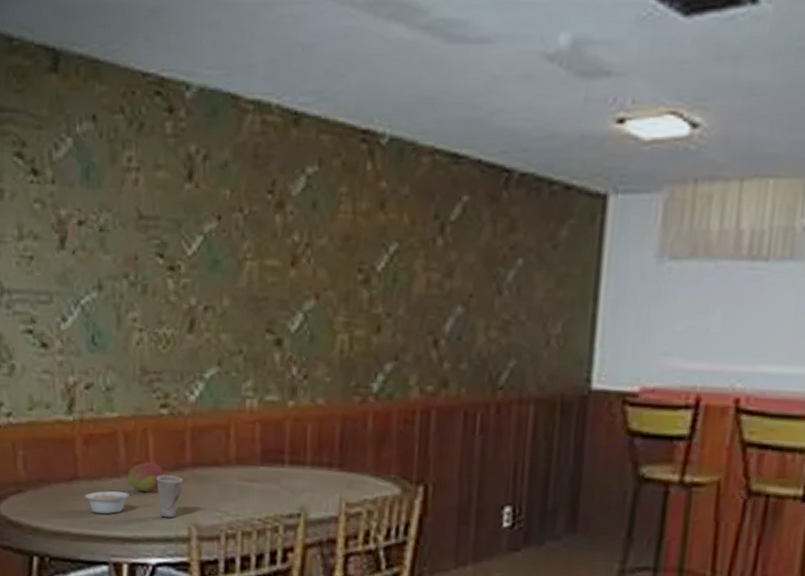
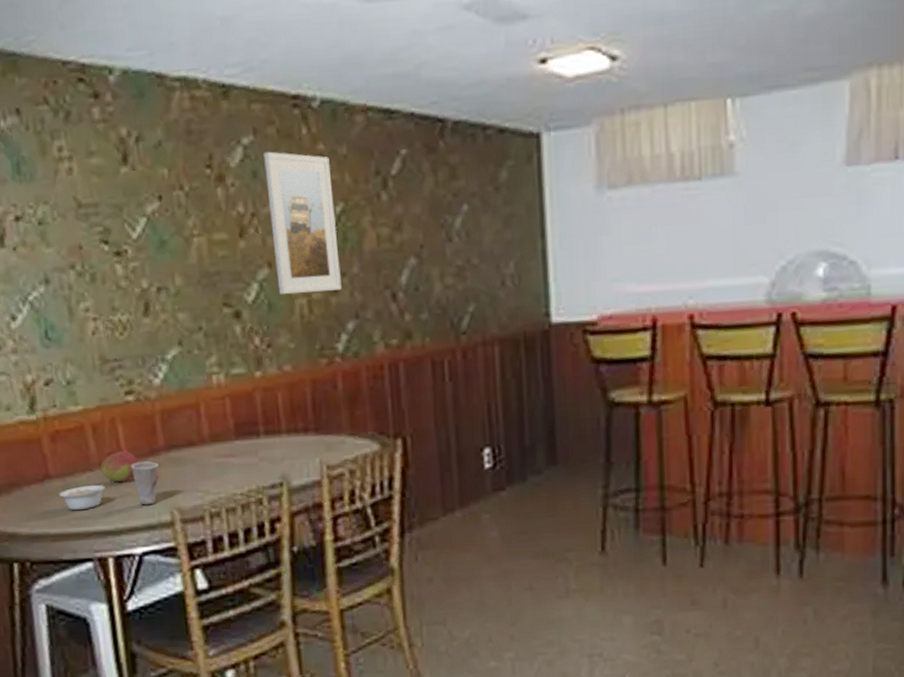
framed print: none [322,183,390,330] -> present [264,151,342,295]

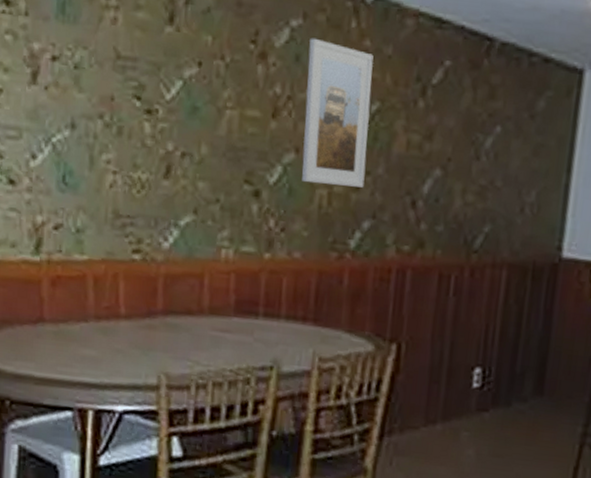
legume: present [59,480,113,511] -> none [50,335,106,359]
fruit: present [100,450,139,483] -> none [95,306,135,338]
cup: present [131,461,159,506] -> none [126,321,154,366]

